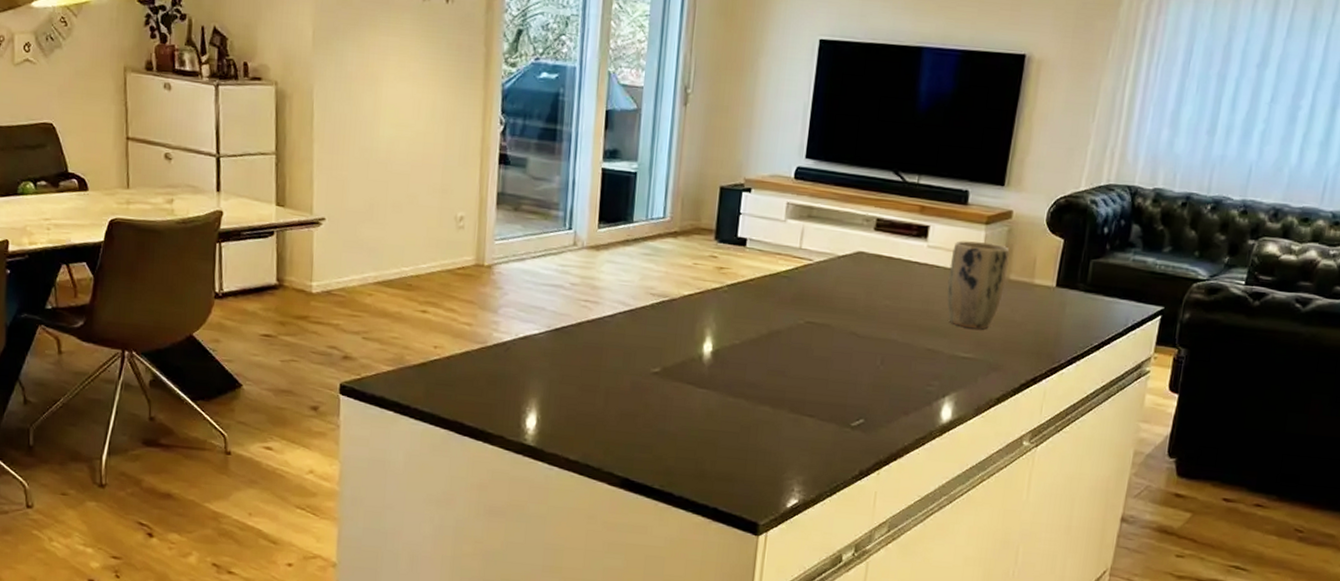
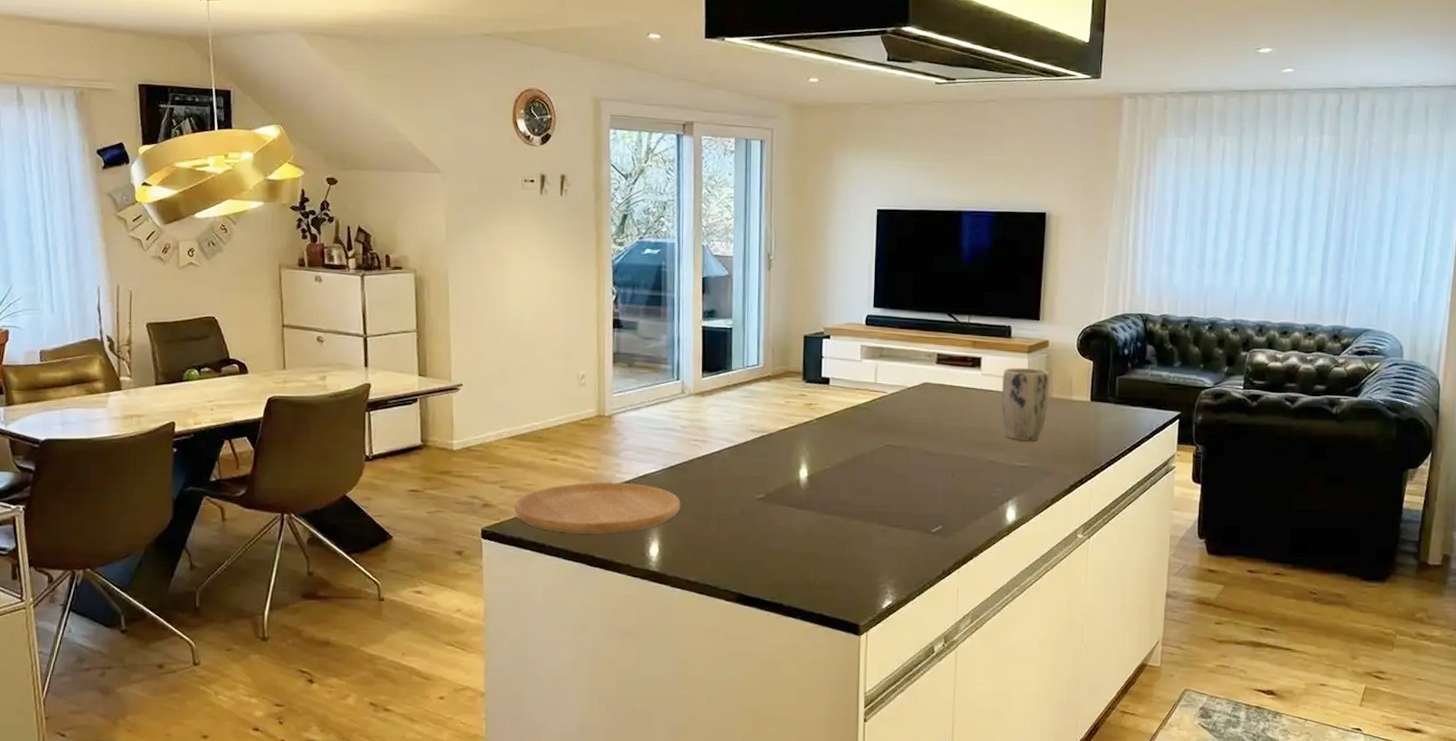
cutting board: none [376,340,565,400] -> present [514,482,681,534]

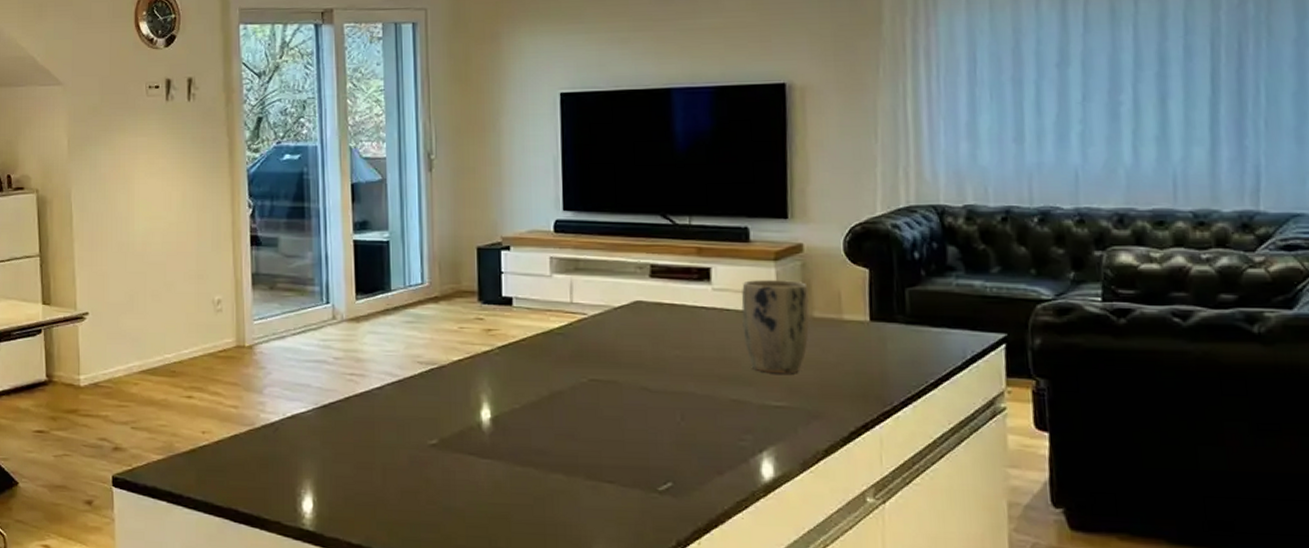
cutting board: present [514,482,681,534] -> none [146,423,337,485]

